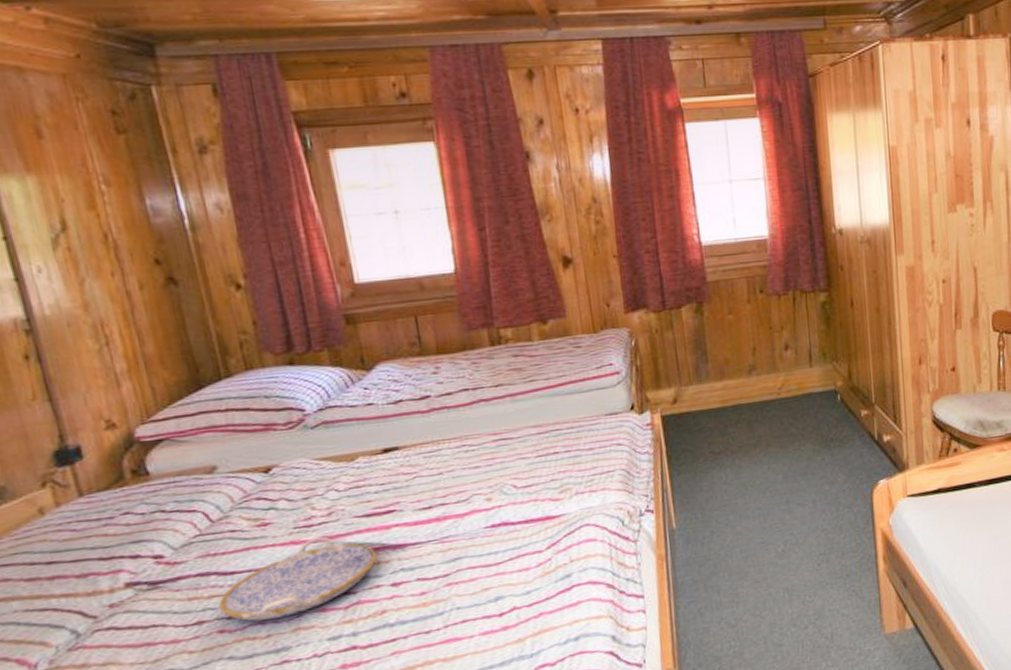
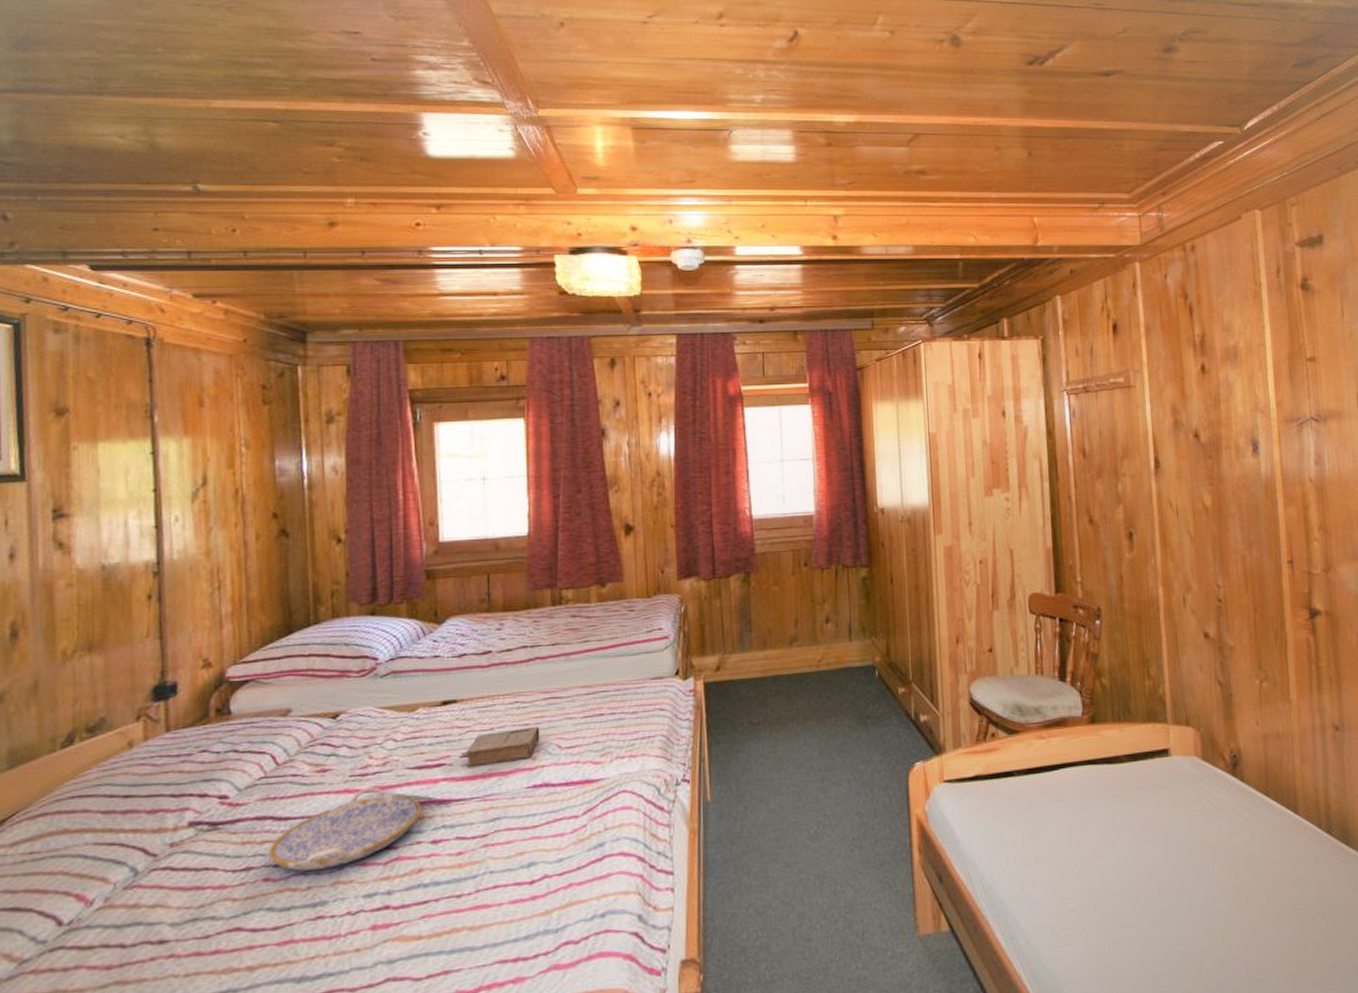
book: none [409,468,494,511] -> present [459,726,540,767]

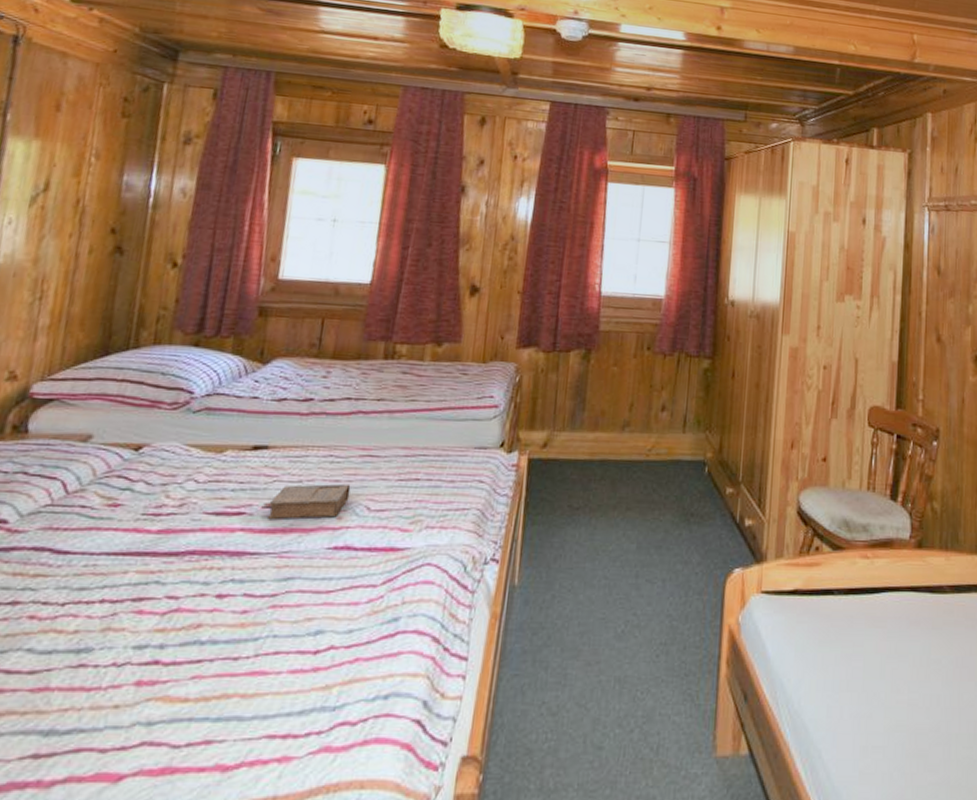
serving tray: present [268,786,421,871] -> none [39,528,212,612]

